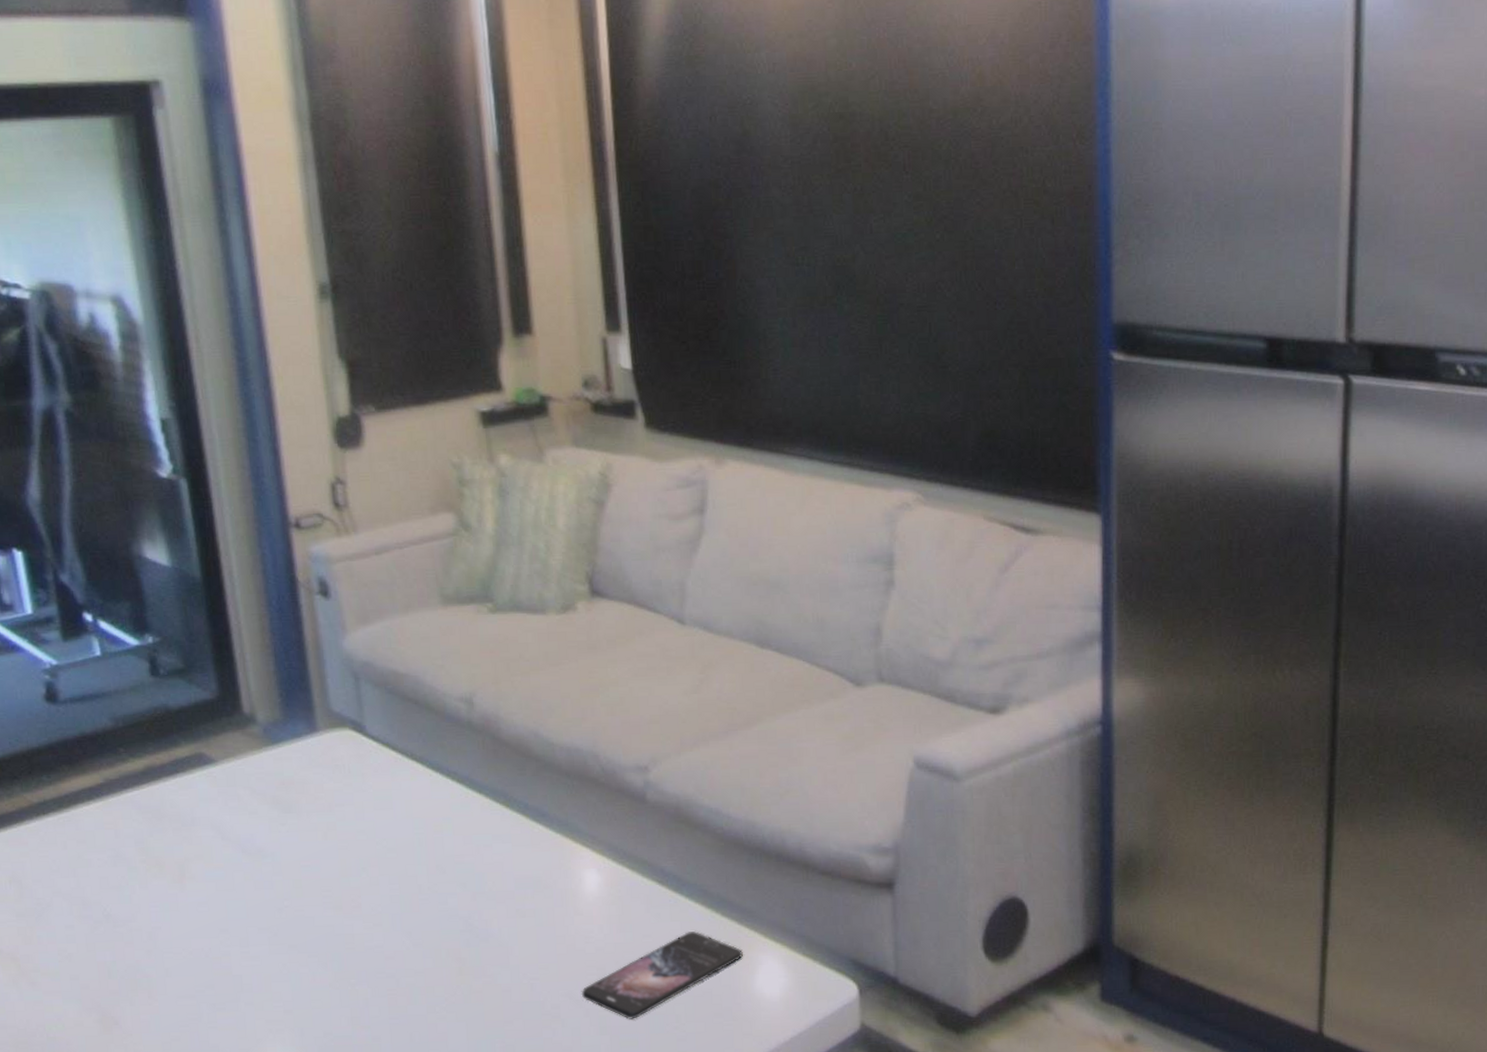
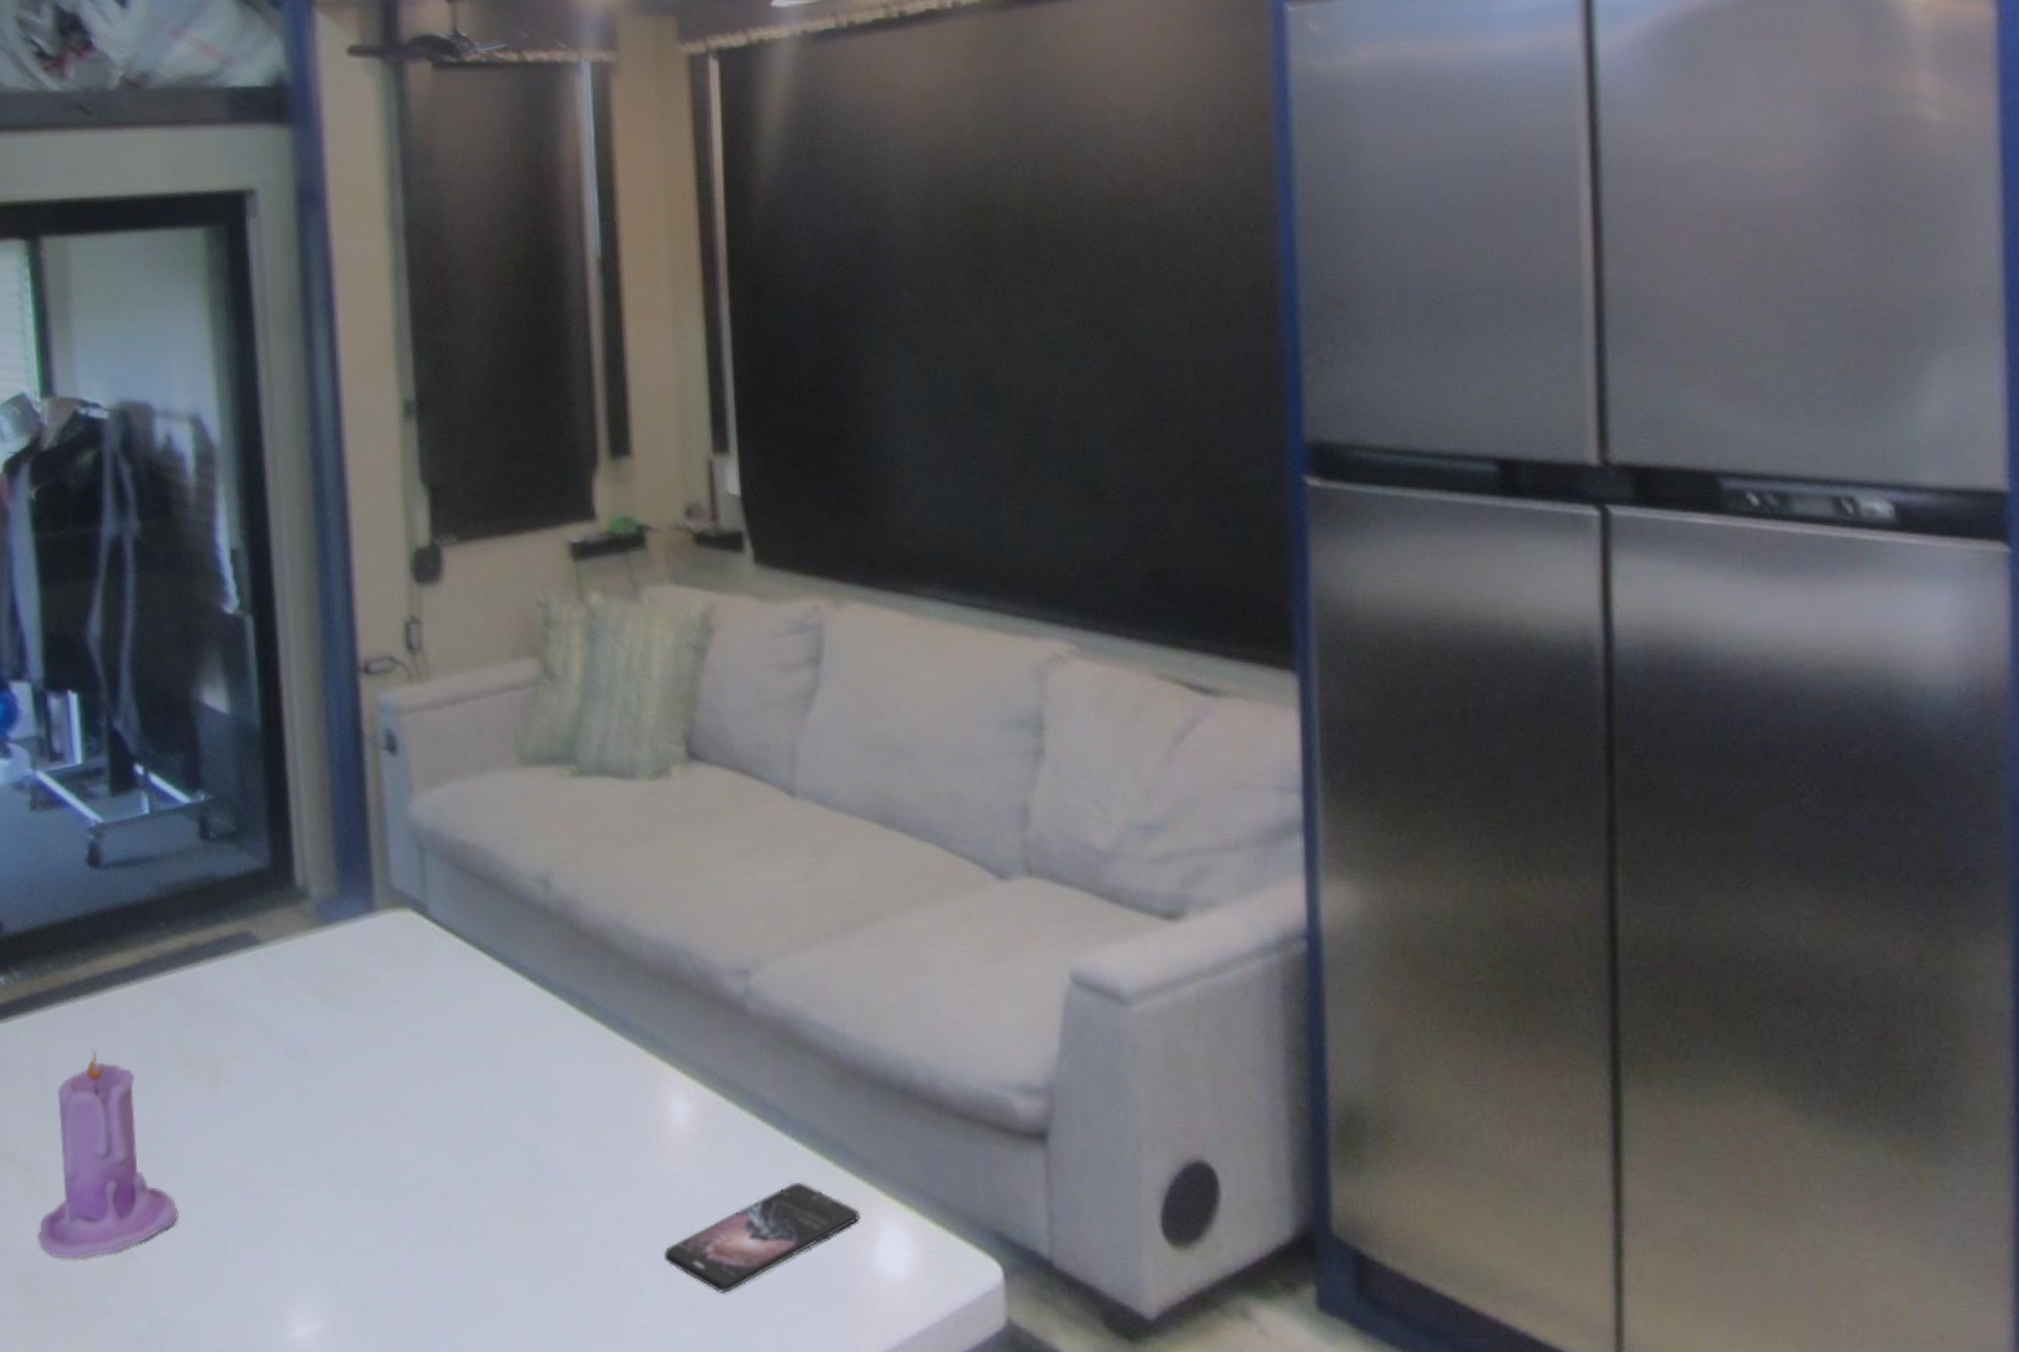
candle: none [27,857,156,1030] -> present [38,1049,179,1259]

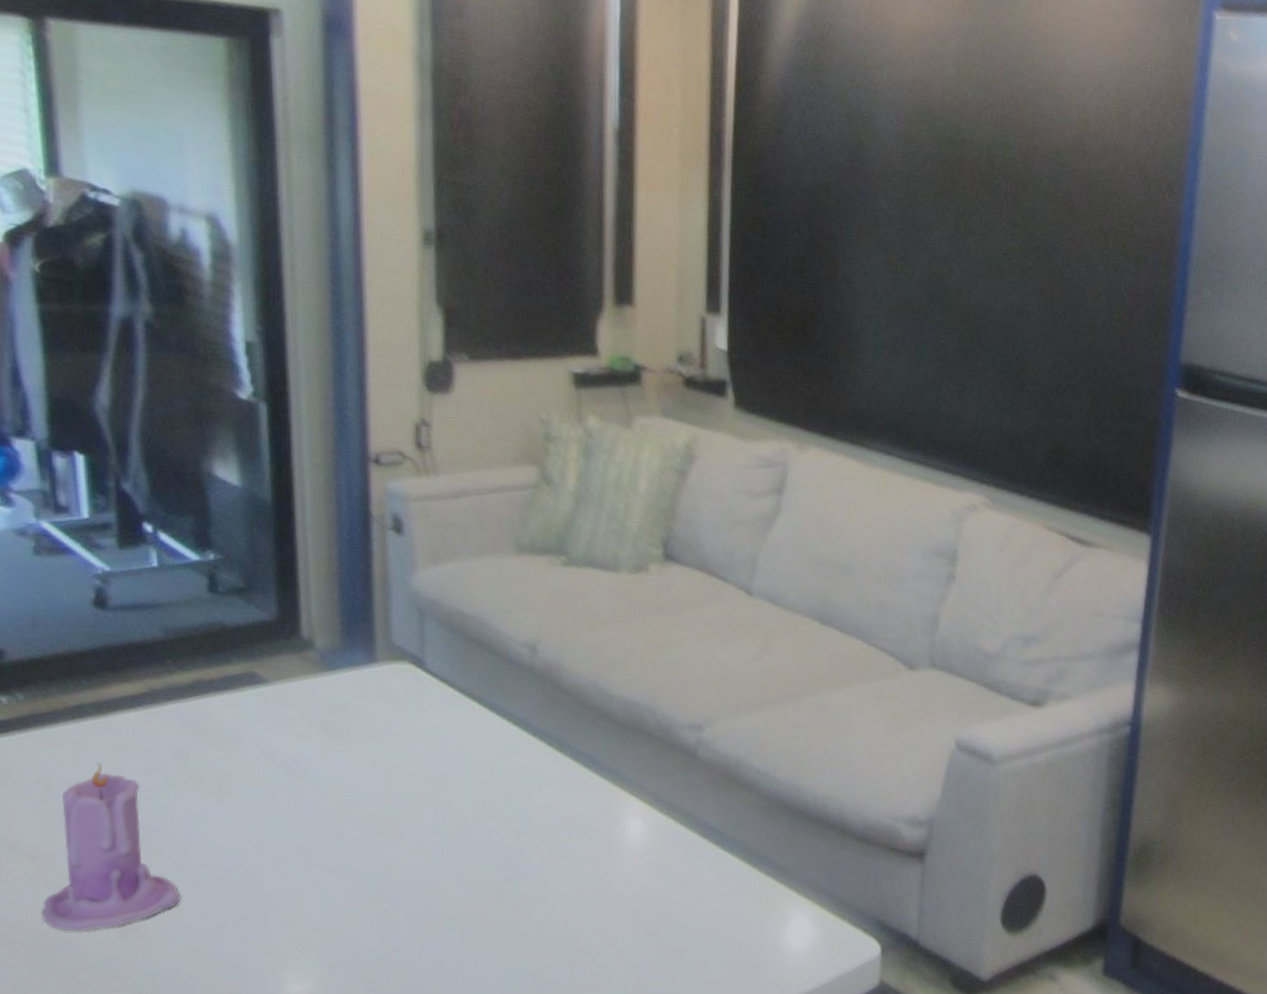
smartphone: present [663,1183,860,1293] -> none [614,883,775,962]

